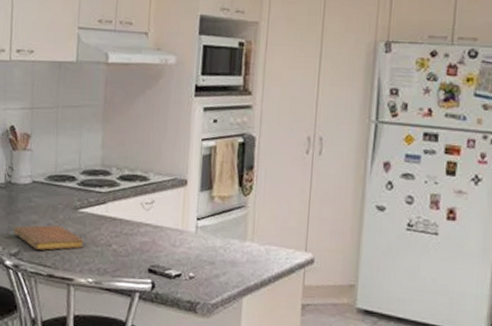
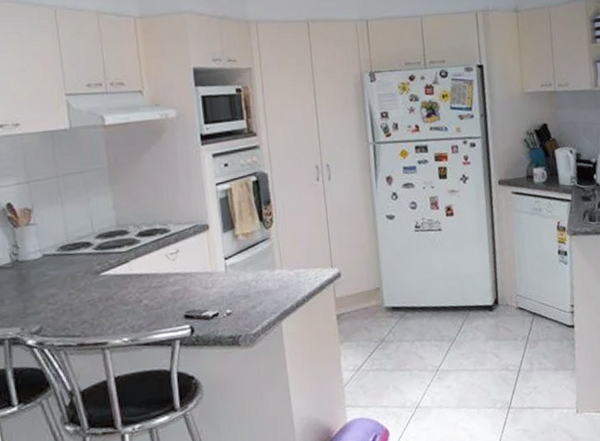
notebook: present [13,225,84,251] -> none [30,293,113,323]

